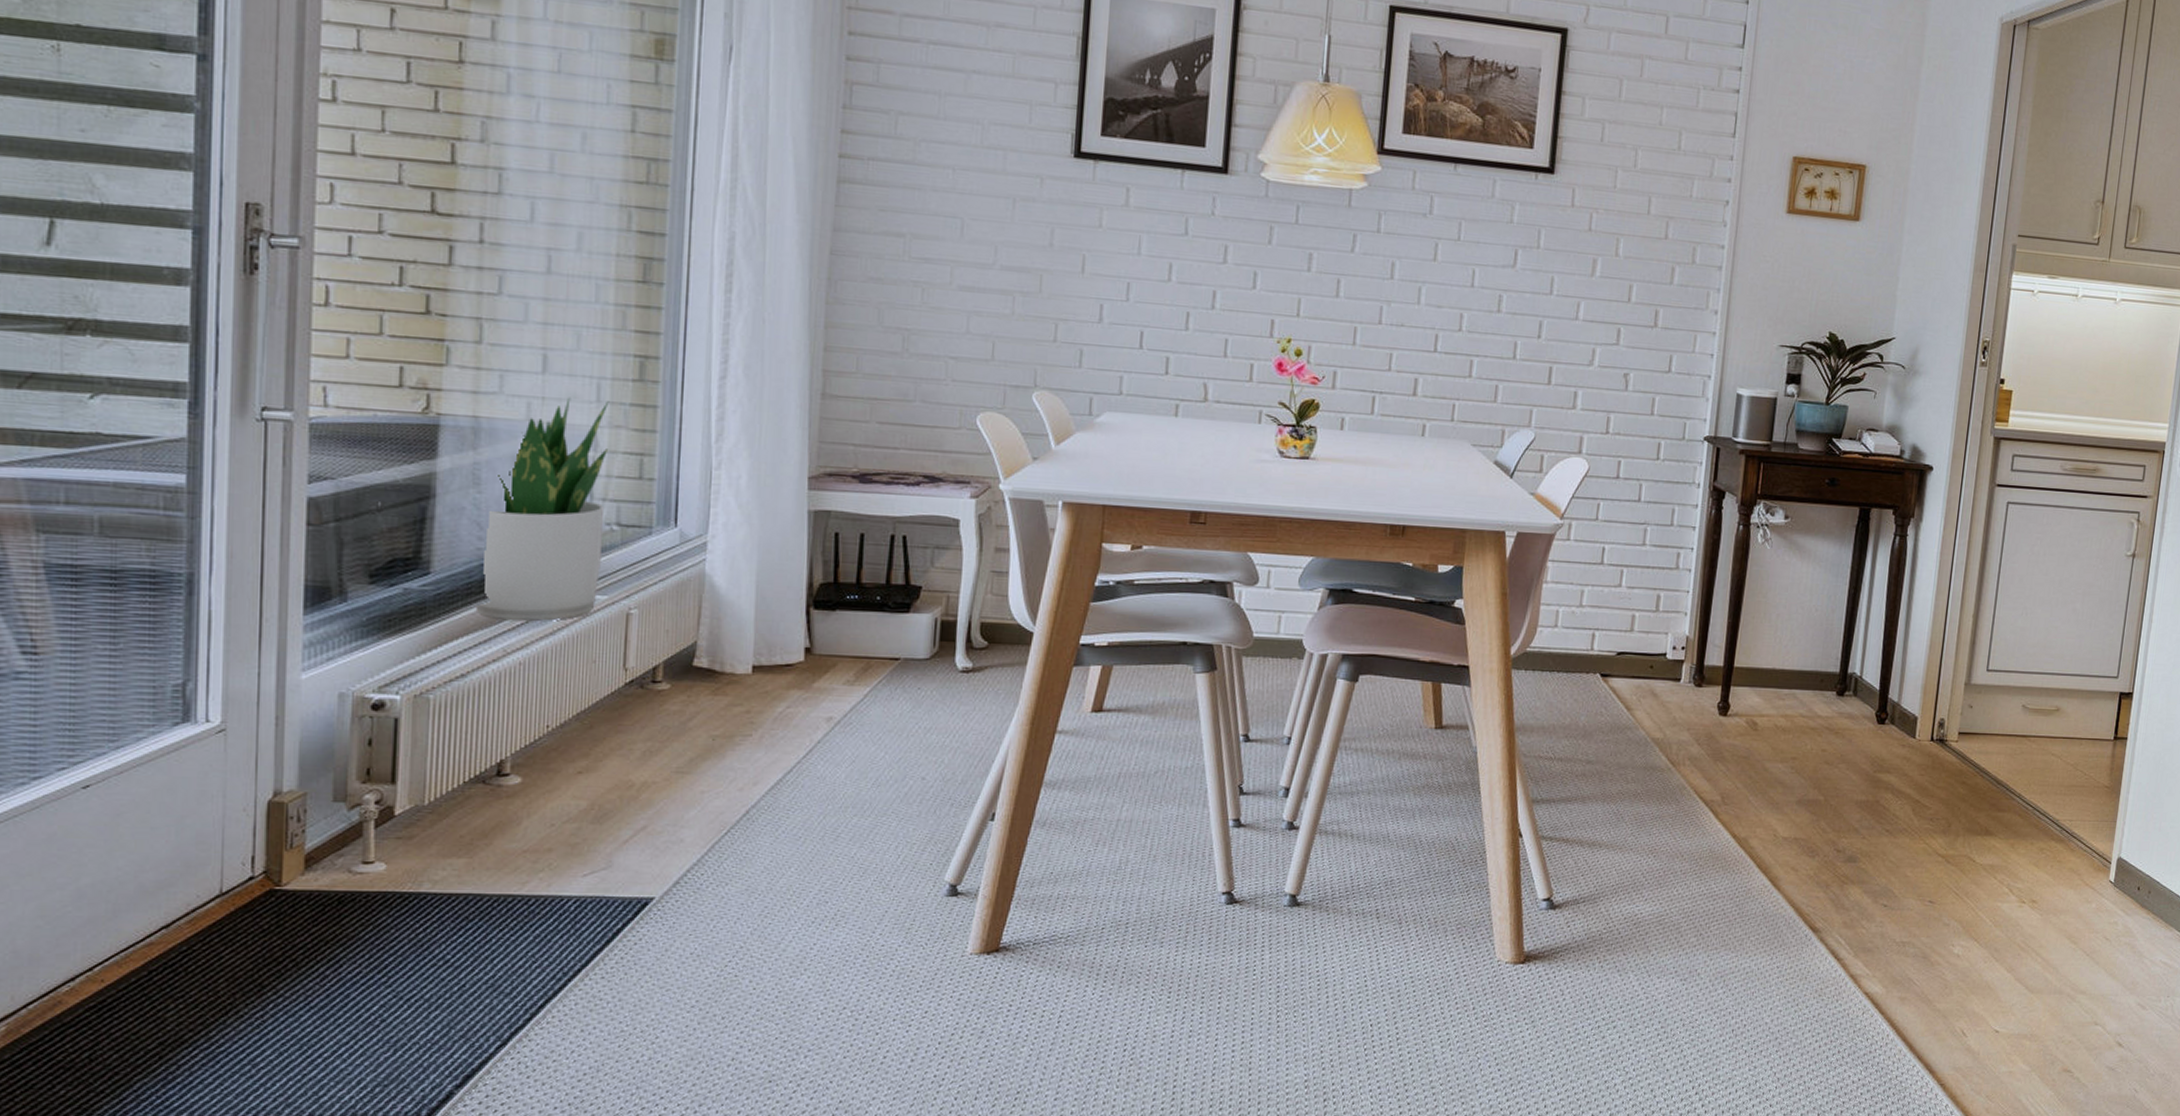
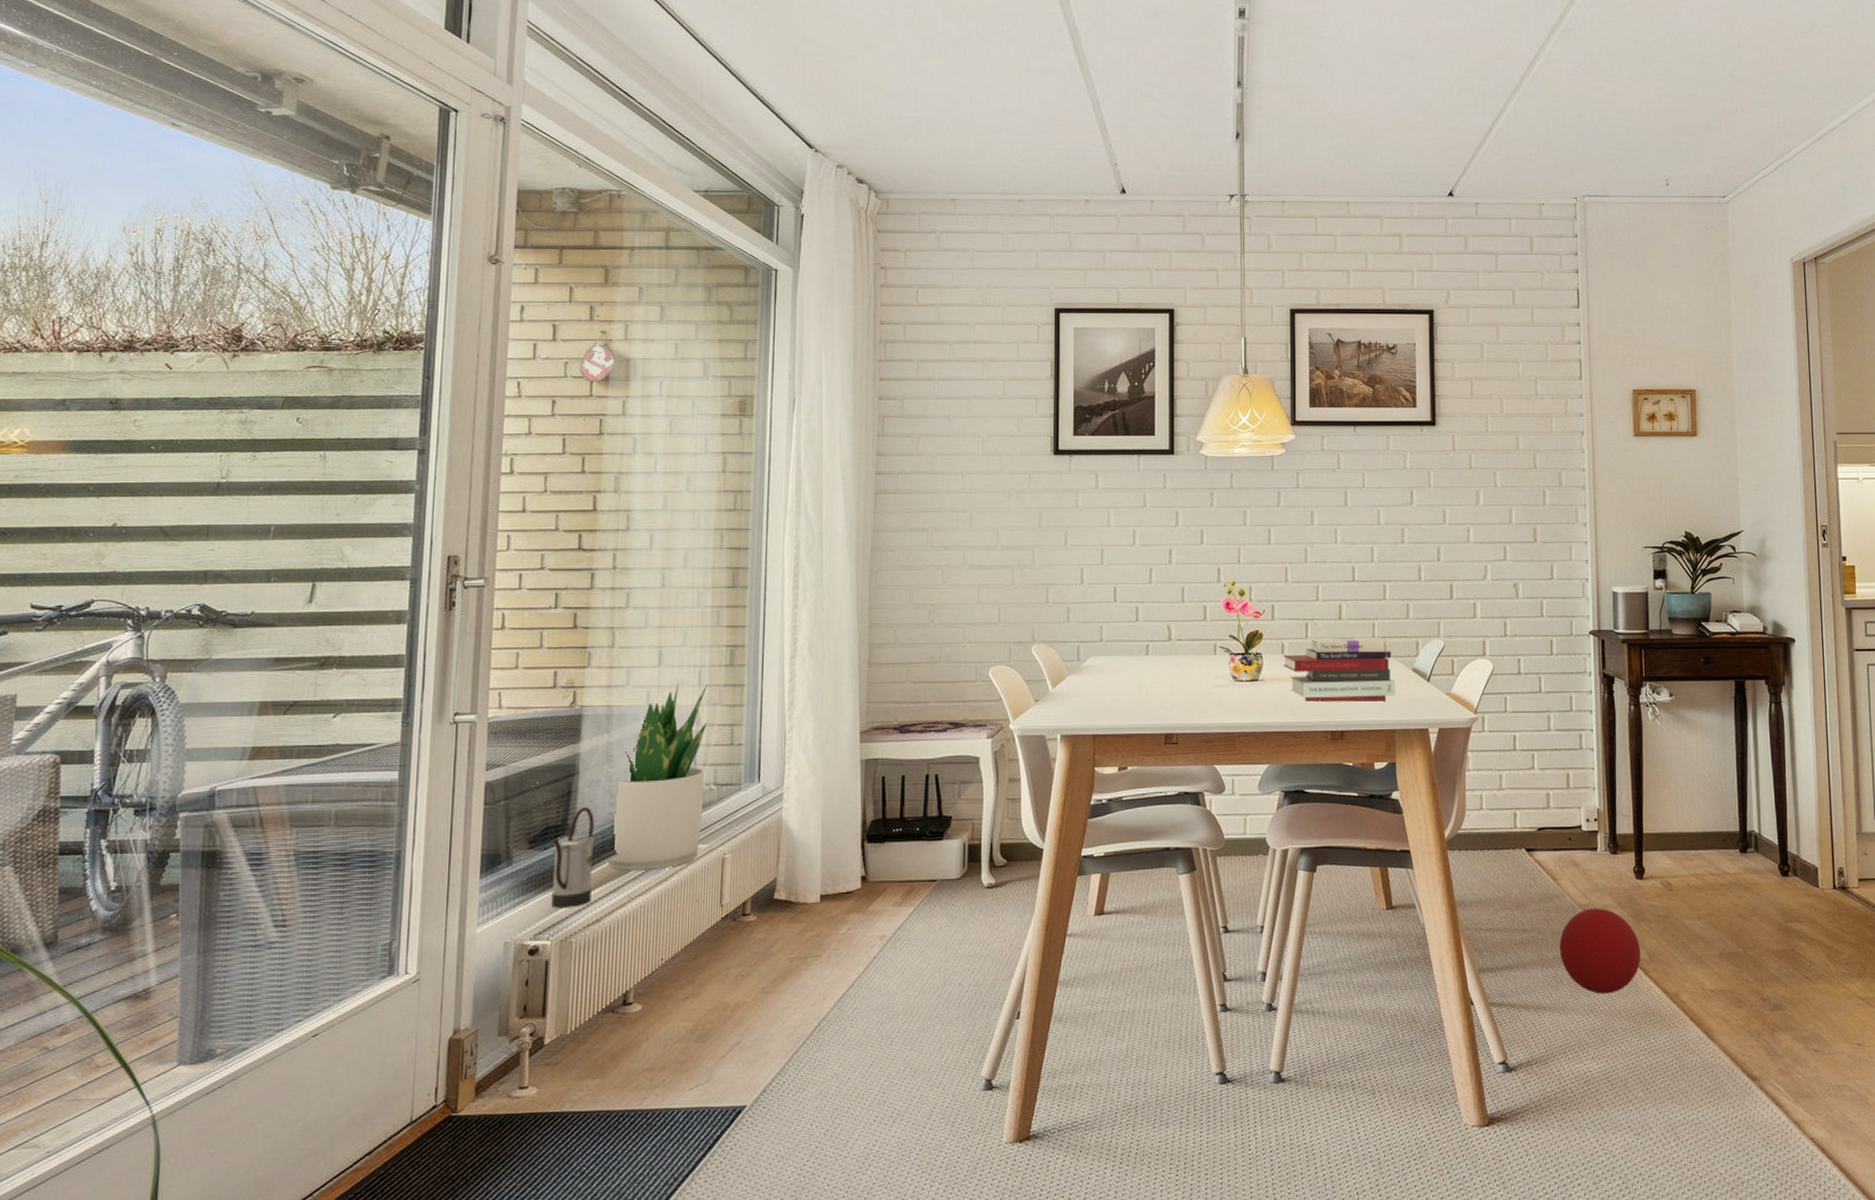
watering can: none [401,539,458,659] -> present [551,807,595,909]
books: none [1340,414,1472,496] -> present [1282,637,1395,702]
ball: none [1624,743,1714,835] -> present [1559,908,1641,994]

